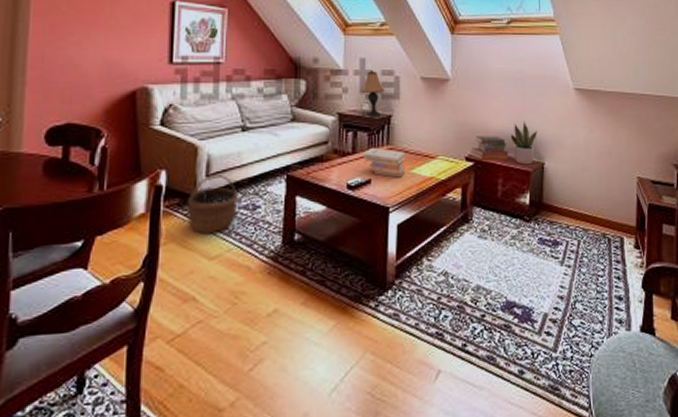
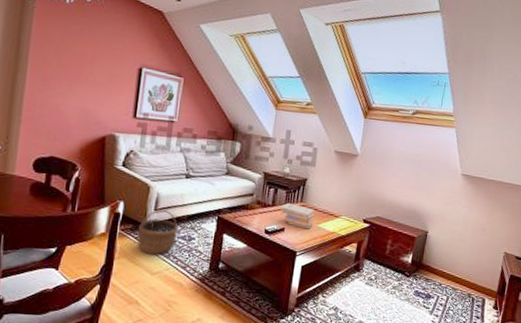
lamp: present [361,70,385,117] -> none [284,140,304,180]
books: present [470,136,508,160] -> none [367,203,399,225]
potted plant: present [510,120,537,165] -> none [402,195,426,232]

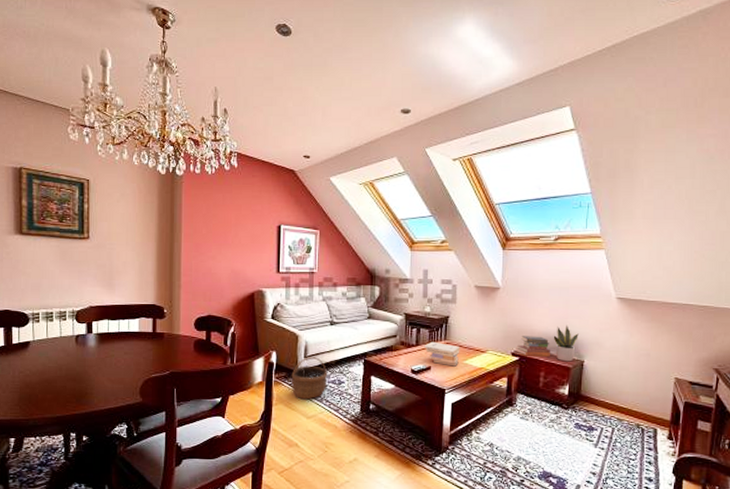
books: none [367,203,399,225] -> present [516,336,550,356]
potted plant: none [402,195,426,232] -> present [553,324,579,362]

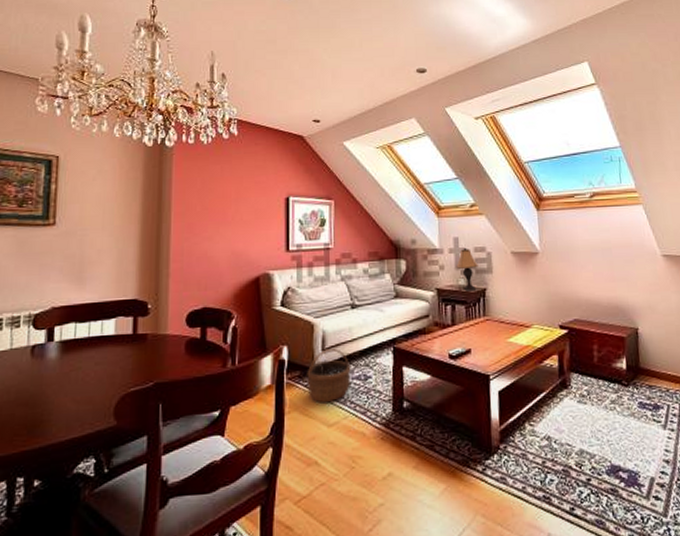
lamp: none [424,279,444,318] -> present [456,247,478,291]
books: present [424,341,460,367] -> none [461,319,502,347]
books: present [516,336,550,356] -> none [563,304,601,328]
potted plant: present [553,324,579,362] -> none [602,288,629,331]

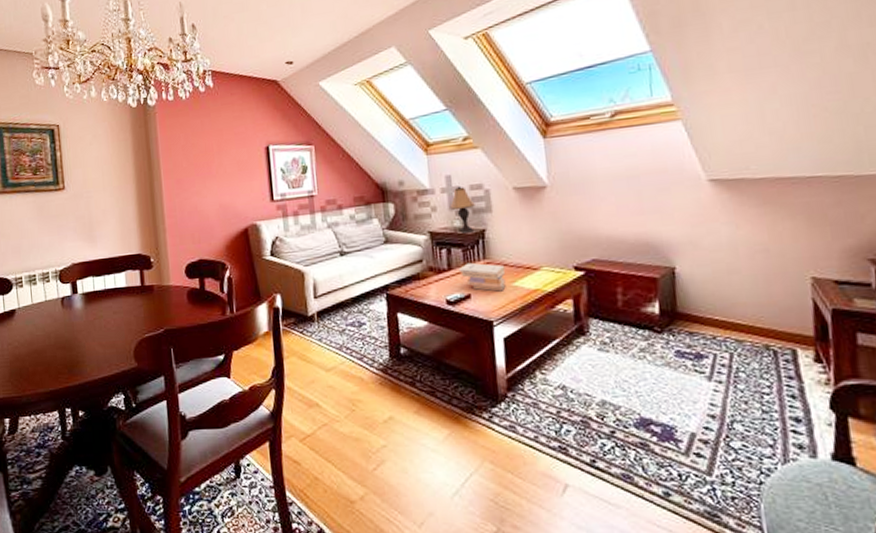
wicker basket: present [307,348,351,403] -> none [301,296,345,349]
books: none [461,319,502,347] -> present [458,262,506,292]

